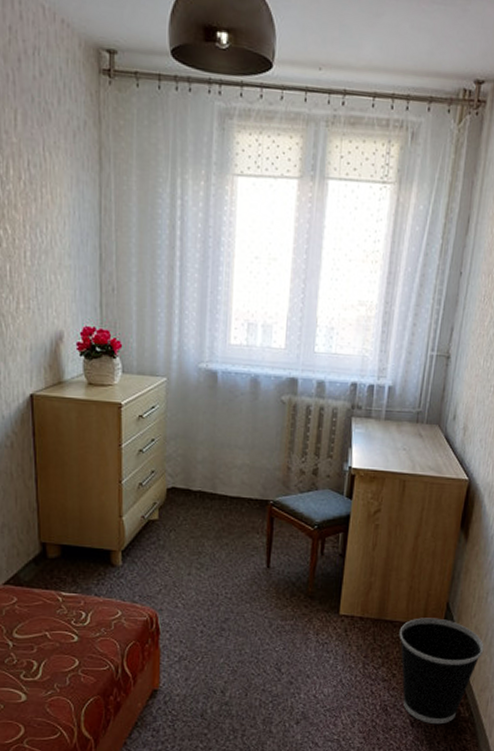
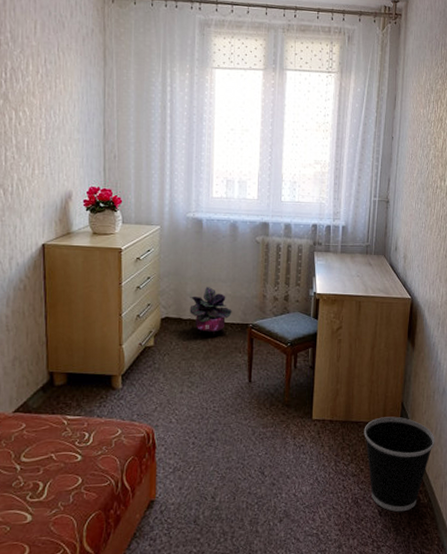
potted plant: none [200,454,250,511] -> present [189,287,232,335]

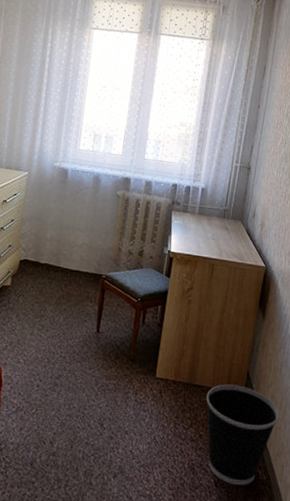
potted plant: present [189,287,232,335] -> none [47,234,88,282]

